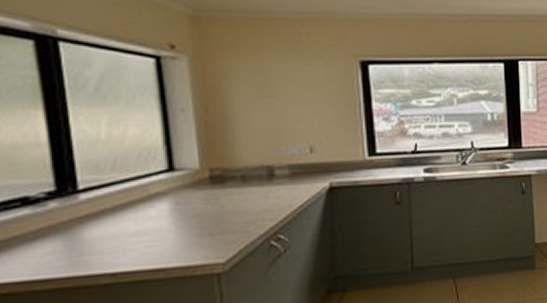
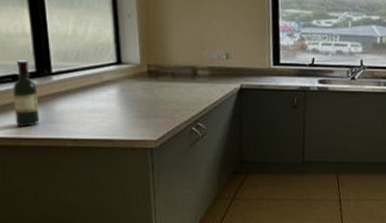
wine bottle: none [22,177,62,265] -> present [12,60,40,127]

